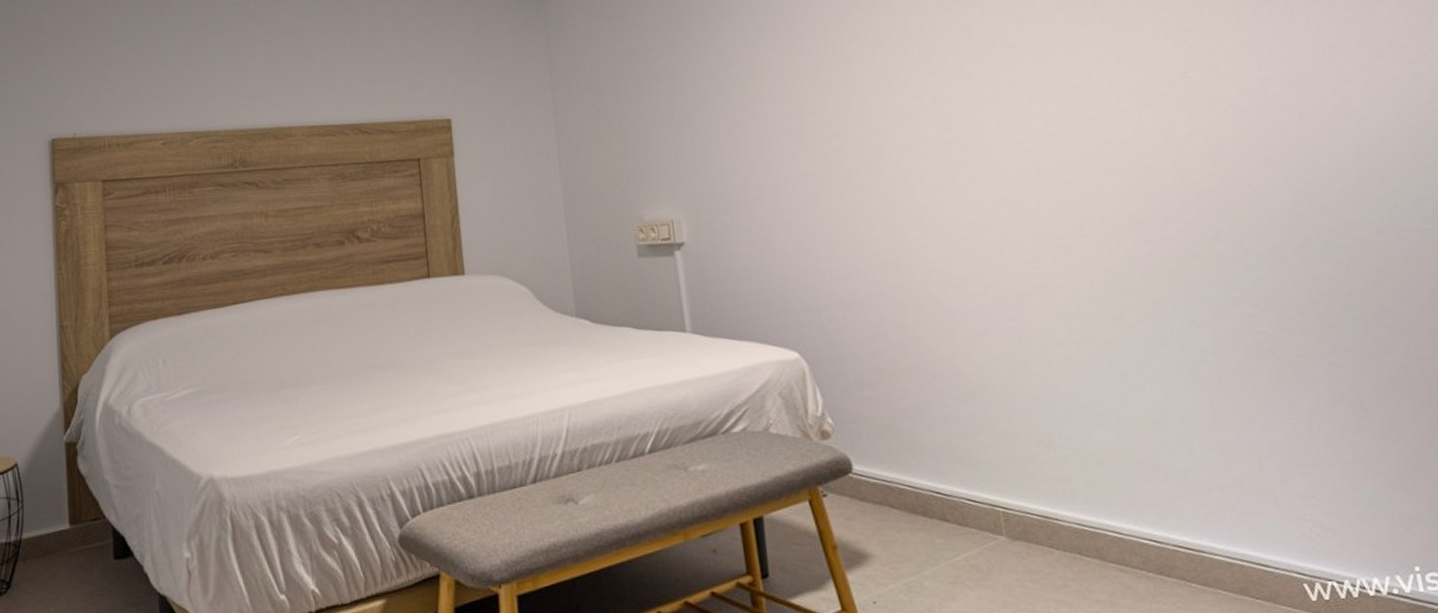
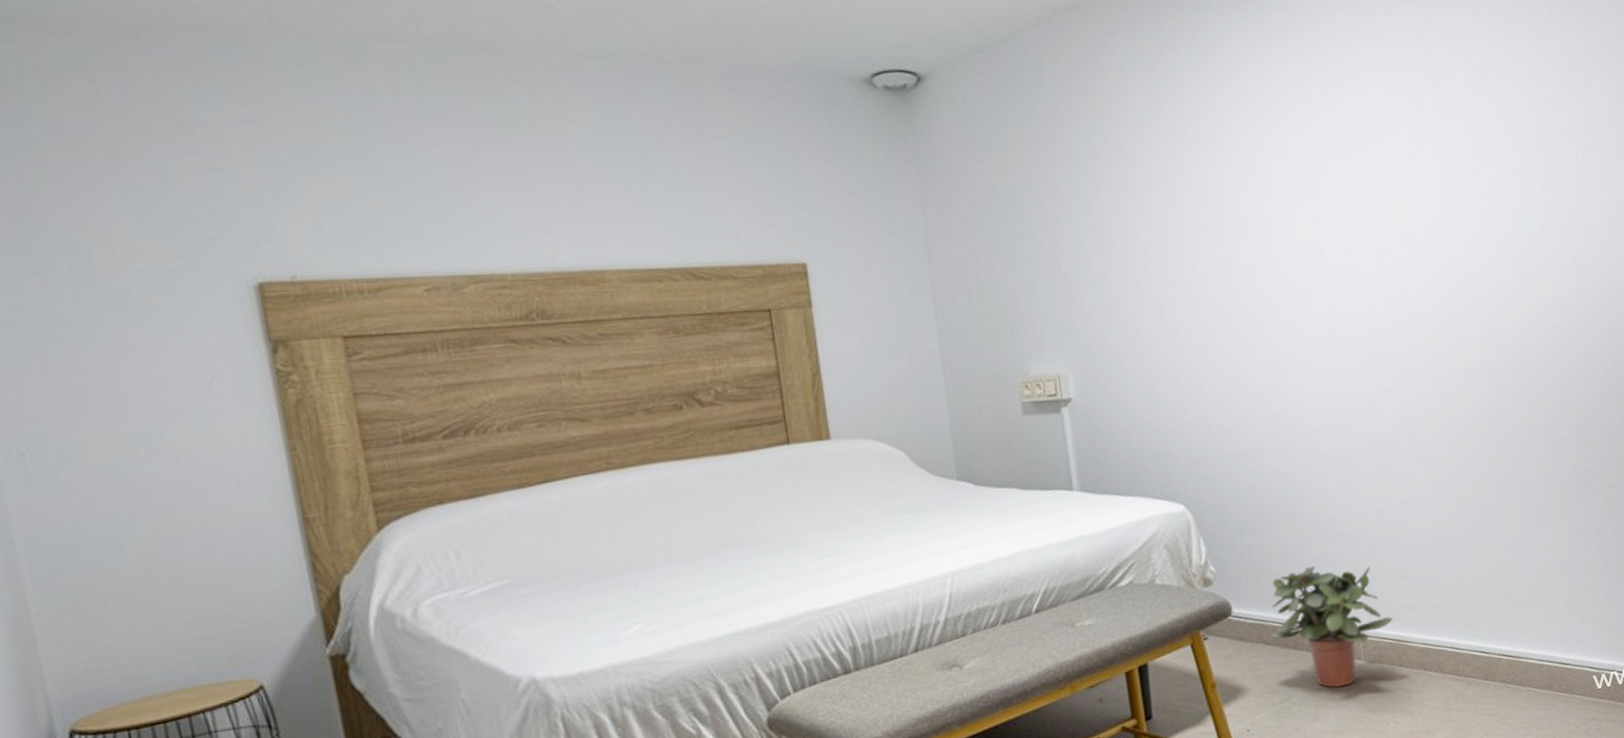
potted plant: none [896,425,1039,565] -> present [1270,565,1394,688]

